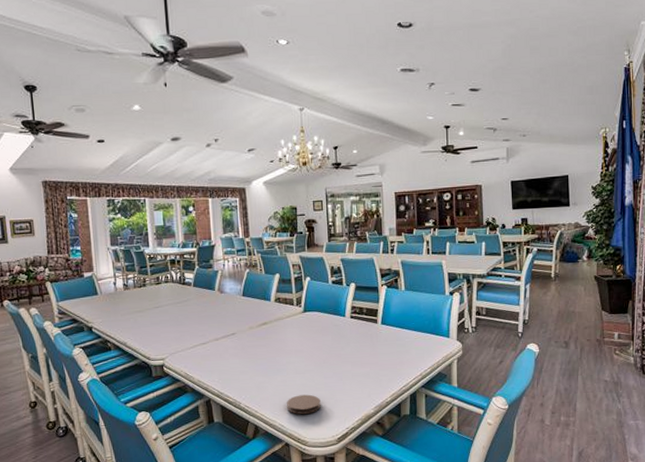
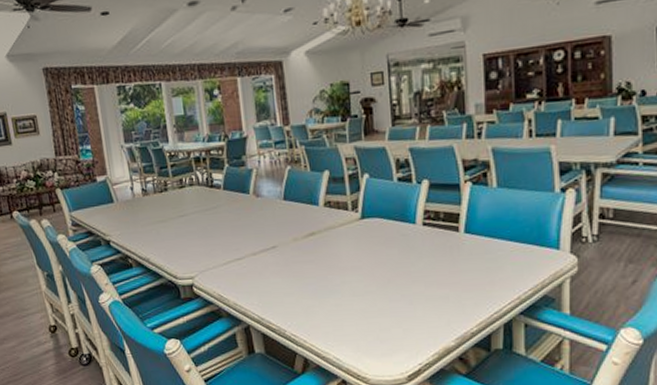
coaster: present [287,394,321,414] -> none [342,321,385,346]

